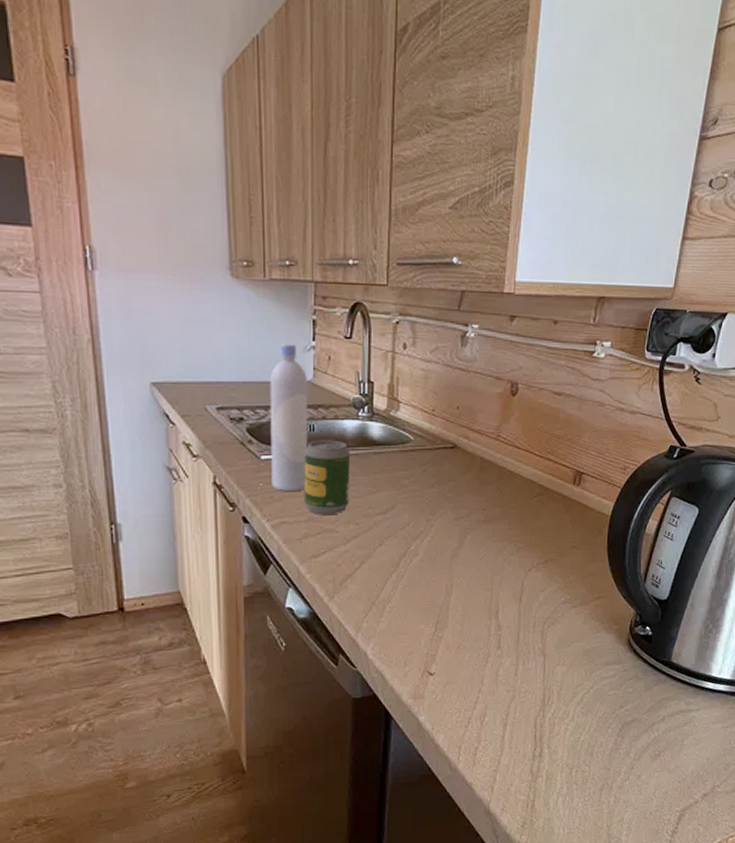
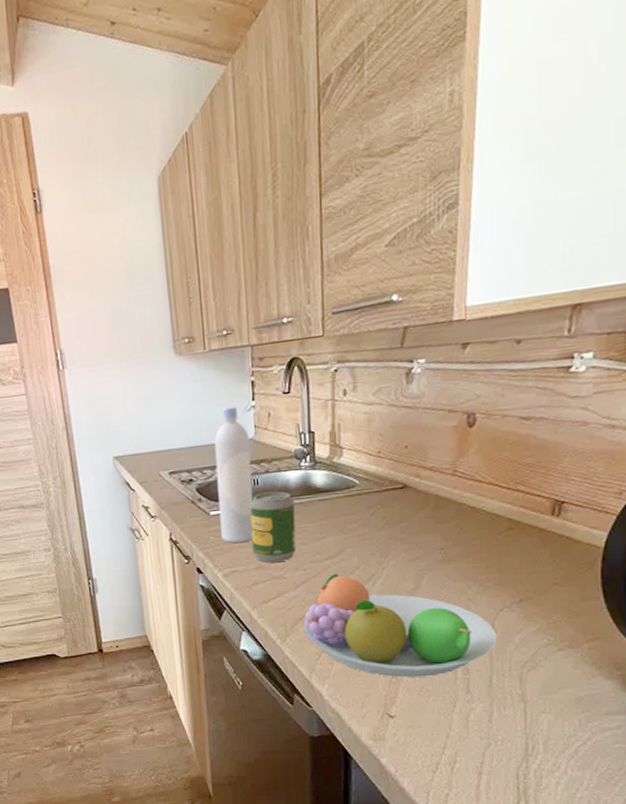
fruit bowl: none [352,530,525,635] -> present [303,574,497,678]

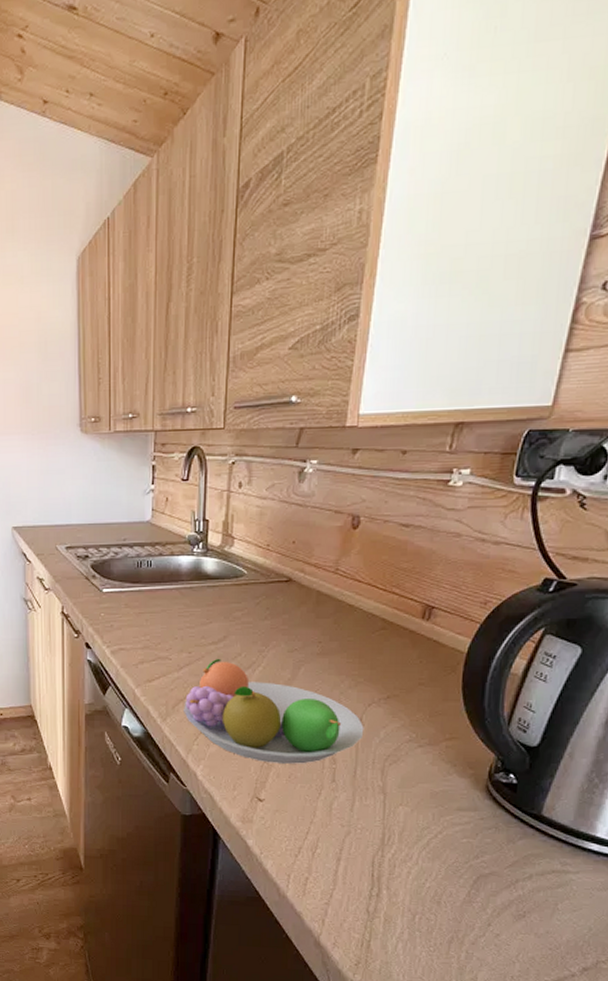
bottle: present [214,406,254,544] -> none [112,488,146,622]
soda can: present [249,491,297,562] -> none [141,574,184,643]

